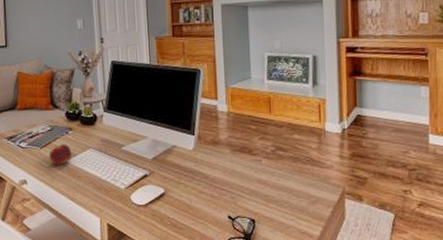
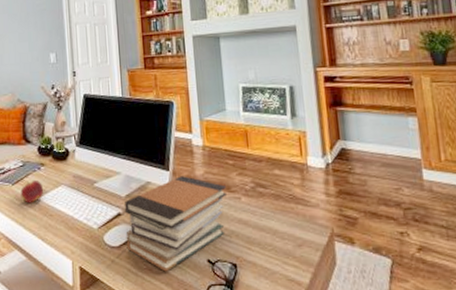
book stack: none [150,140,248,227] -> present [124,176,226,272]

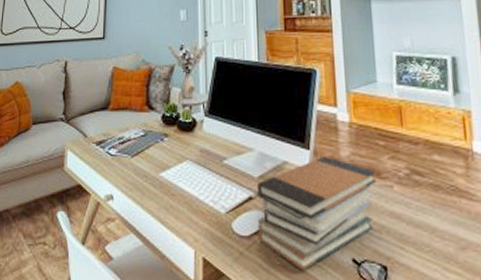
apple: present [20,181,44,204] -> none [140,153,167,180]

